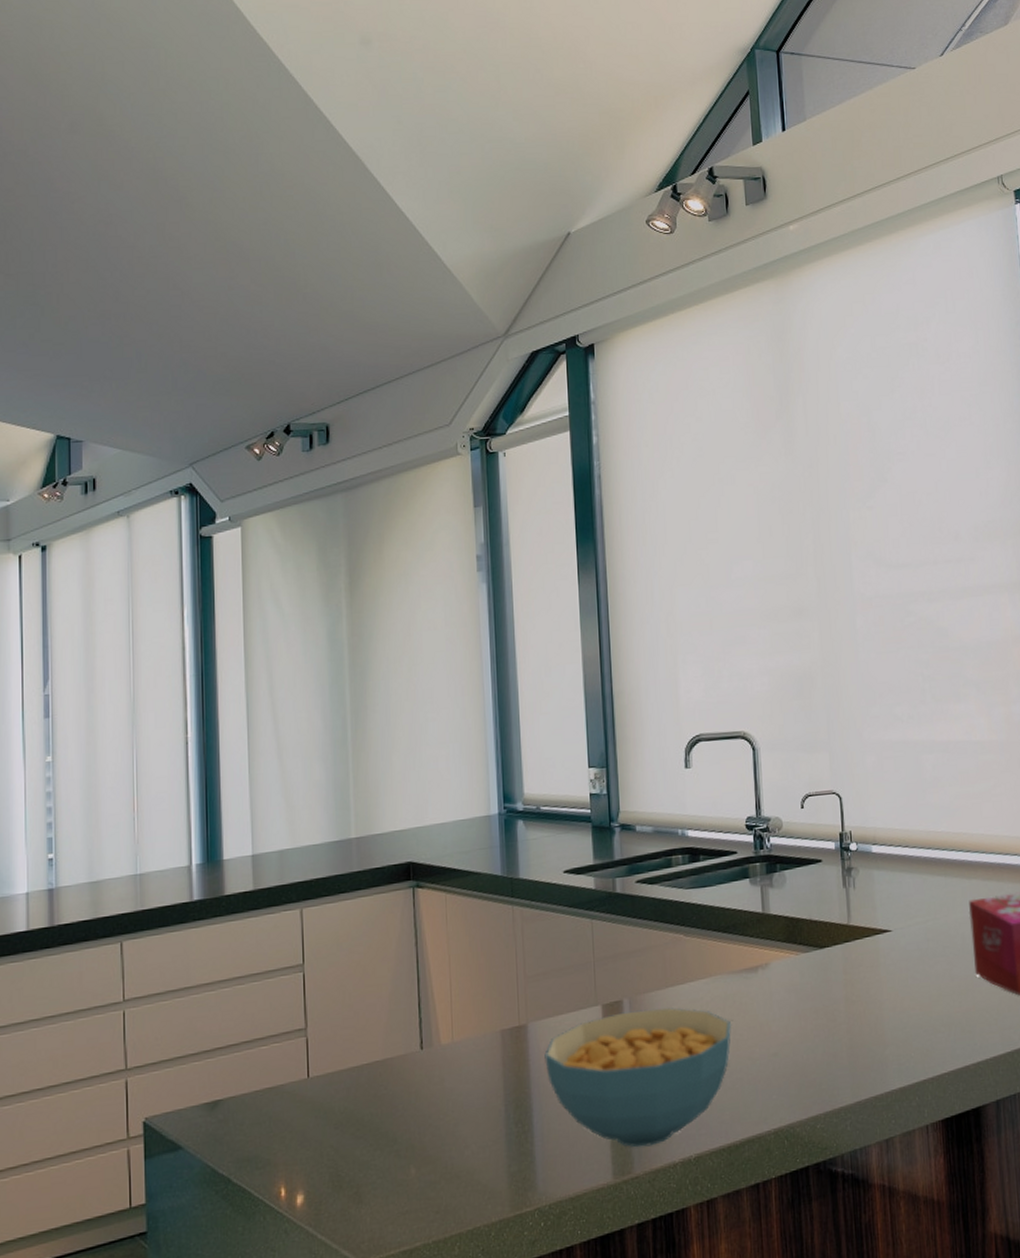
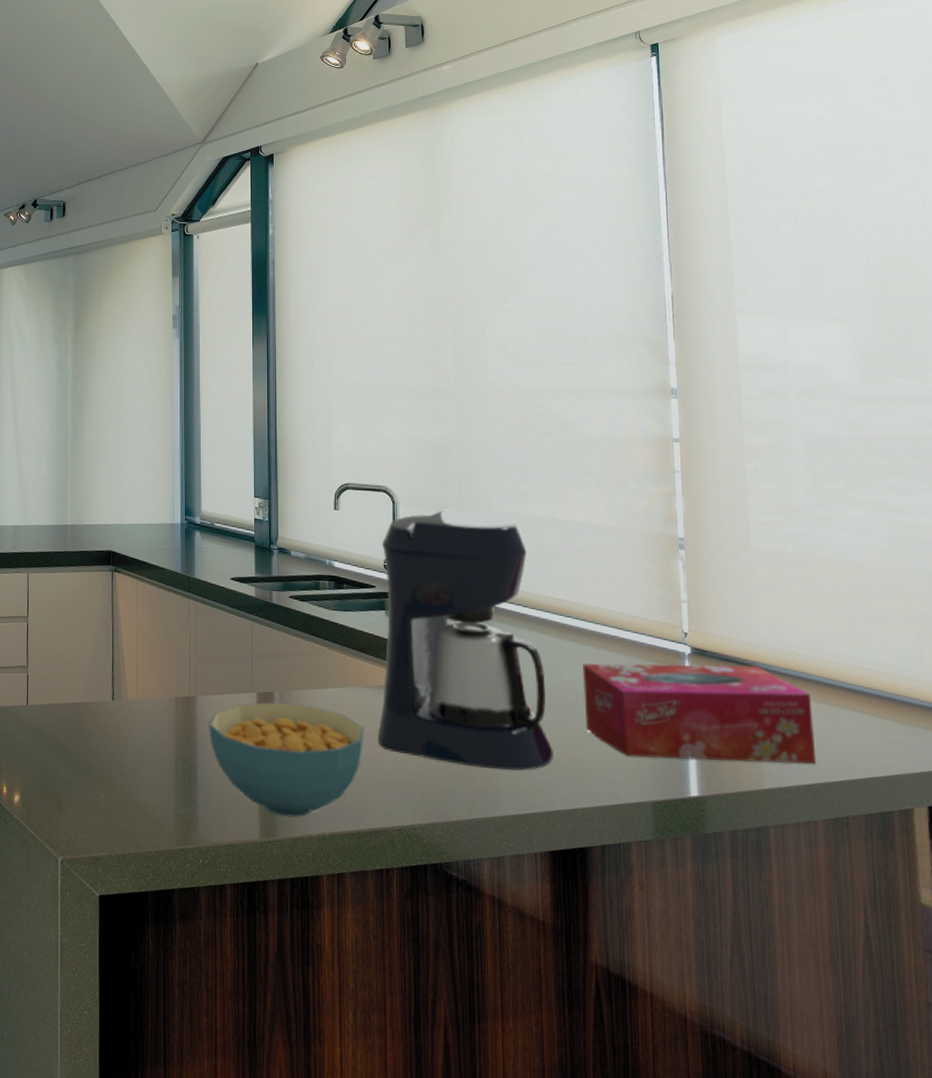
coffee maker: none [742,746,943,1044] -> present [377,509,554,772]

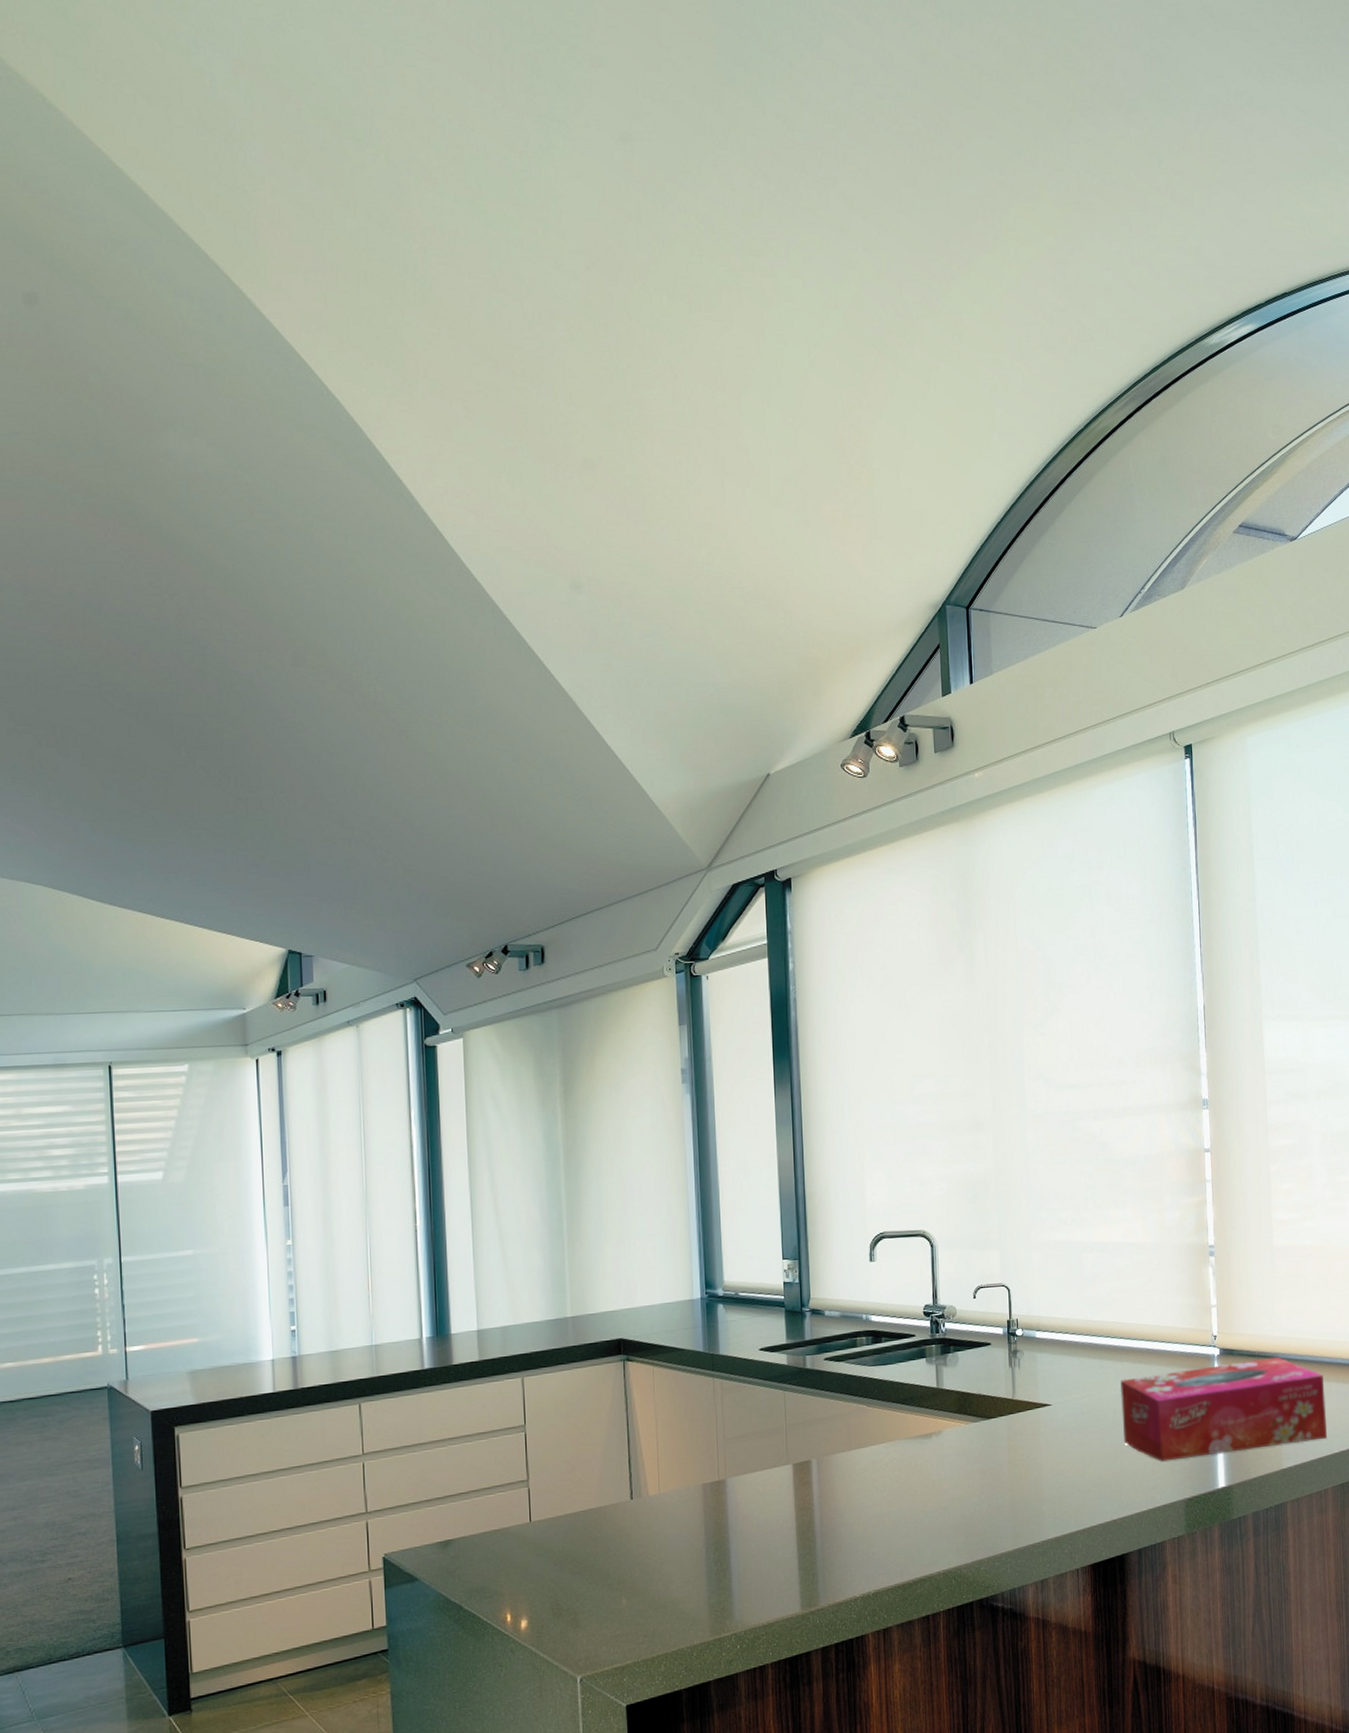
cereal bowl: present [209,702,364,817] -> none [741,1467,907,1585]
coffee maker: present [377,509,554,772] -> none [920,1245,1094,1499]

